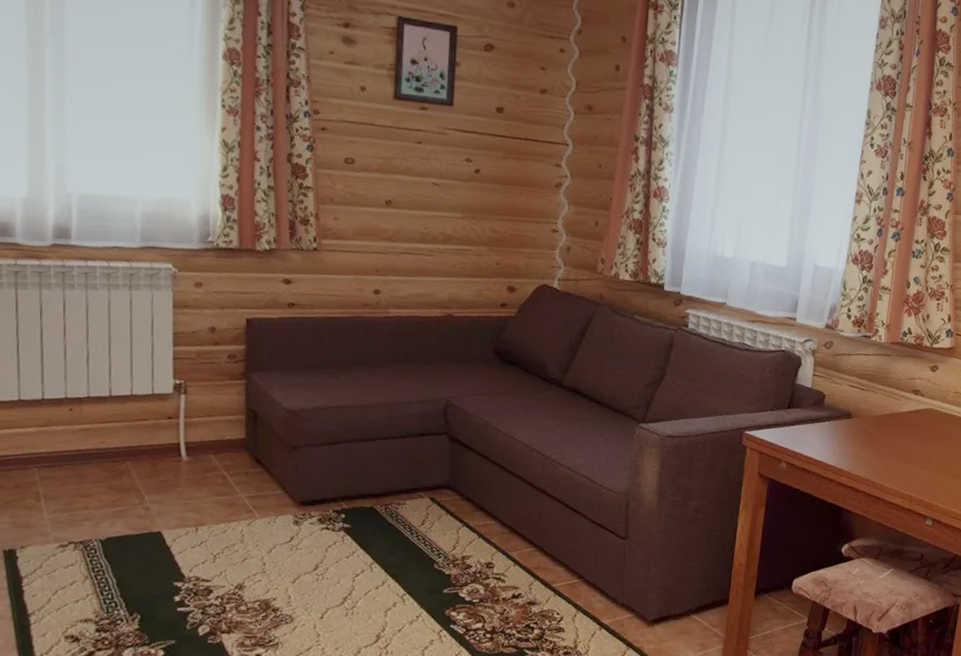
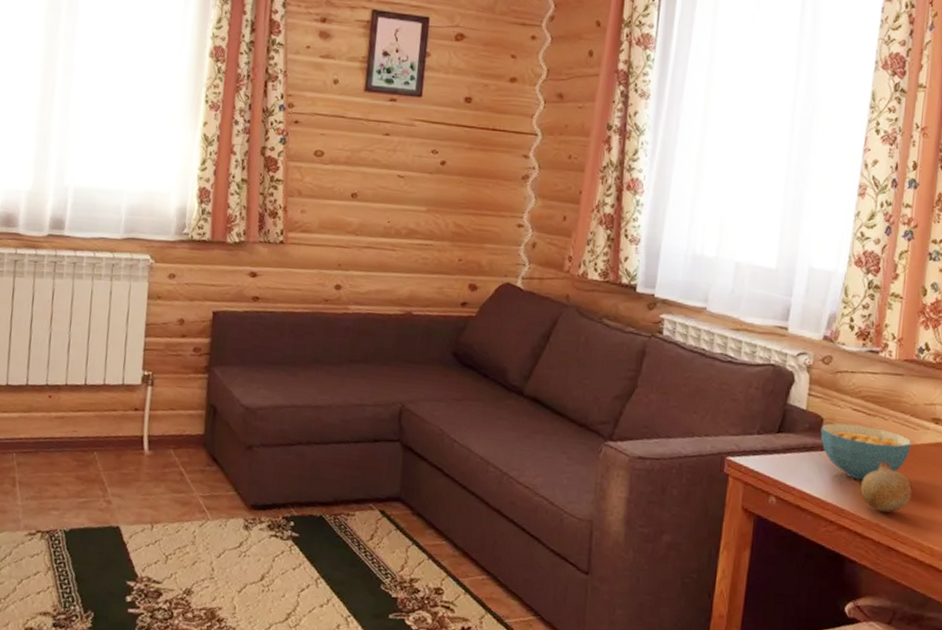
cereal bowl: none [823,398,896,444] -> present [820,423,911,481]
fruit: none [855,427,896,470] -> present [861,461,912,513]

